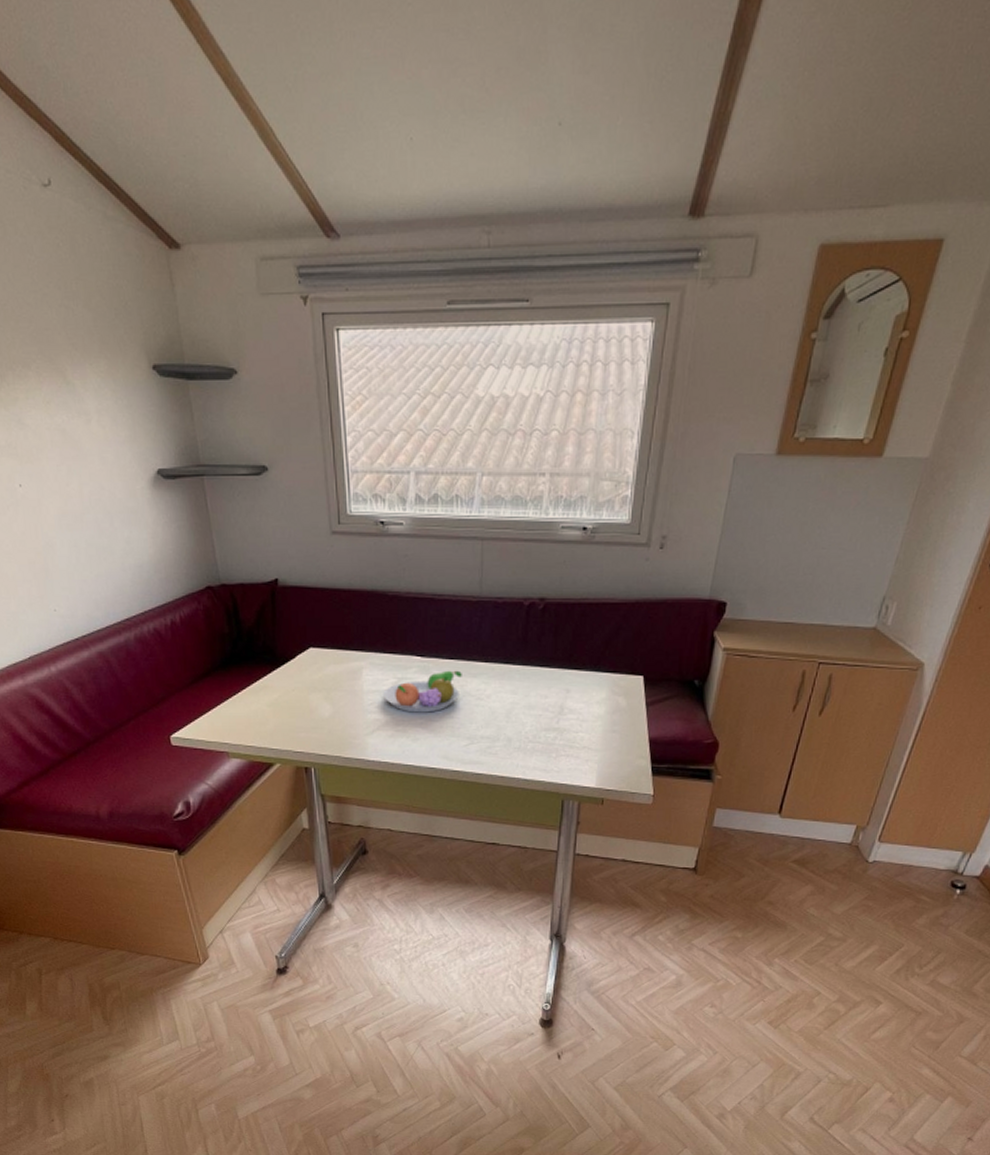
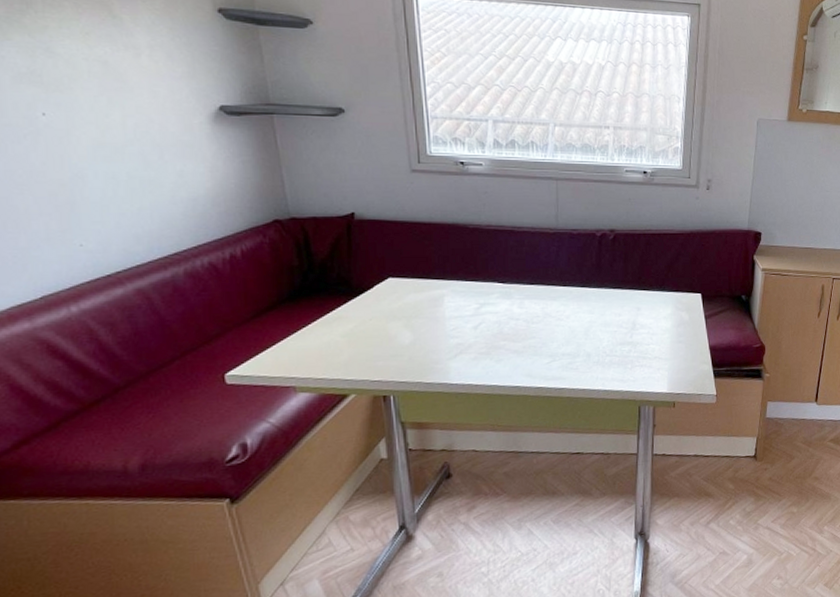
fruit bowl: present [383,670,462,713] -> none [465,294,542,336]

